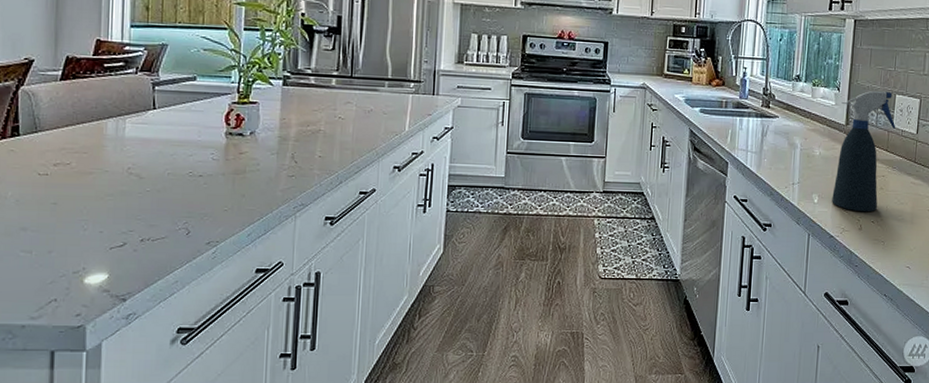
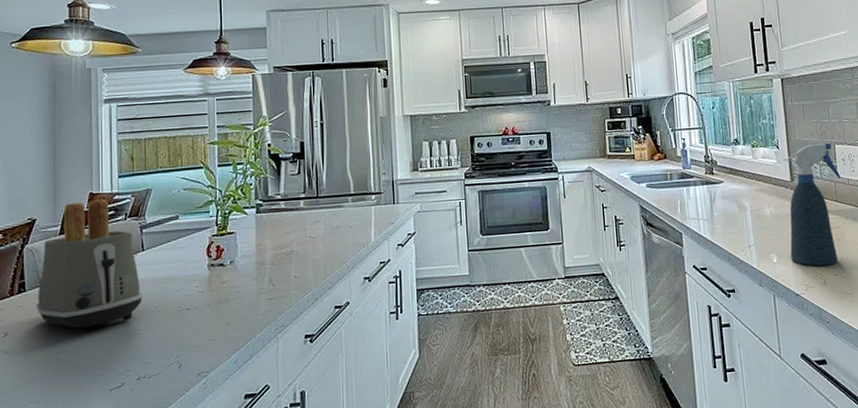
toaster: none [31,48,151,181] -> present [36,199,142,328]

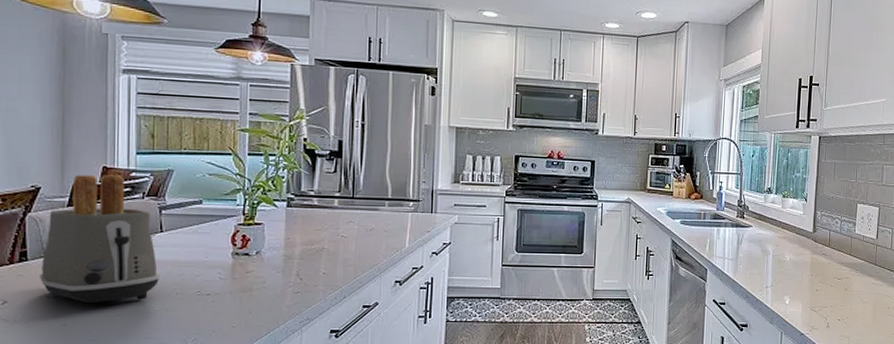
spray bottle: present [783,142,841,266] -> none [802,201,858,311]

